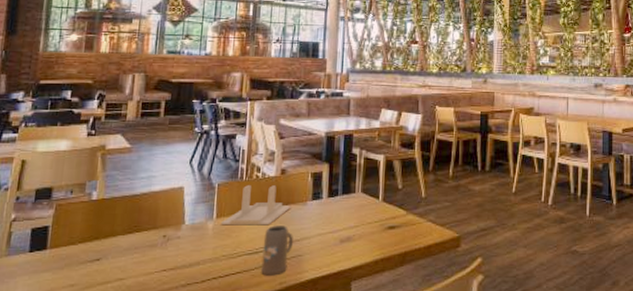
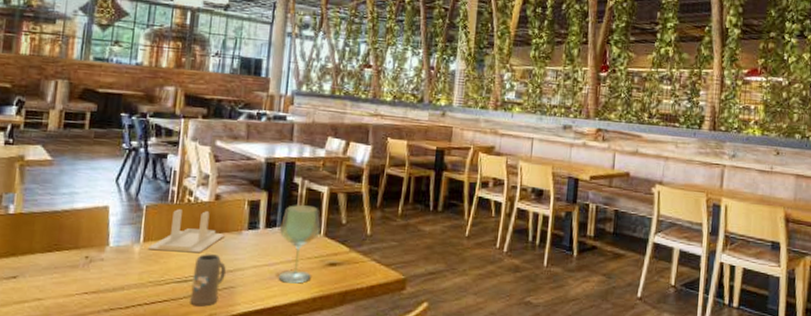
wine glass: none [341,174,379,248] -> present [278,205,321,284]

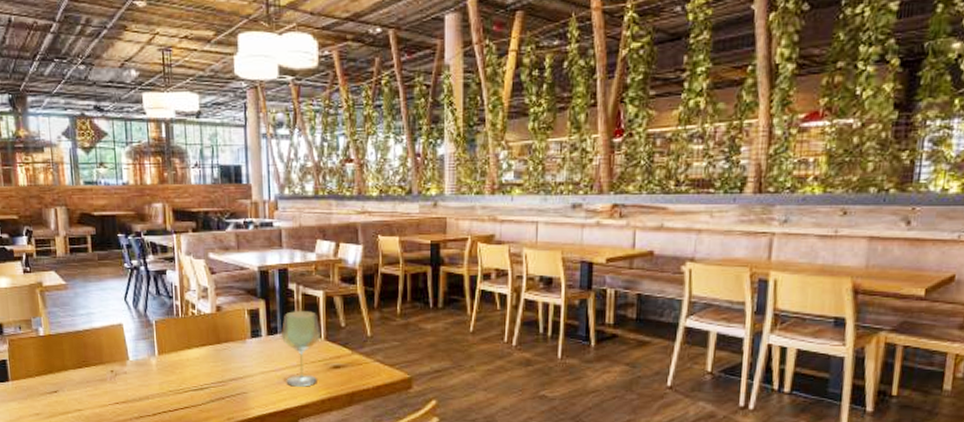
napkin holder: present [147,209,225,253] -> none [162,322,231,363]
beer mug: present [190,254,226,306] -> none [207,363,236,411]

